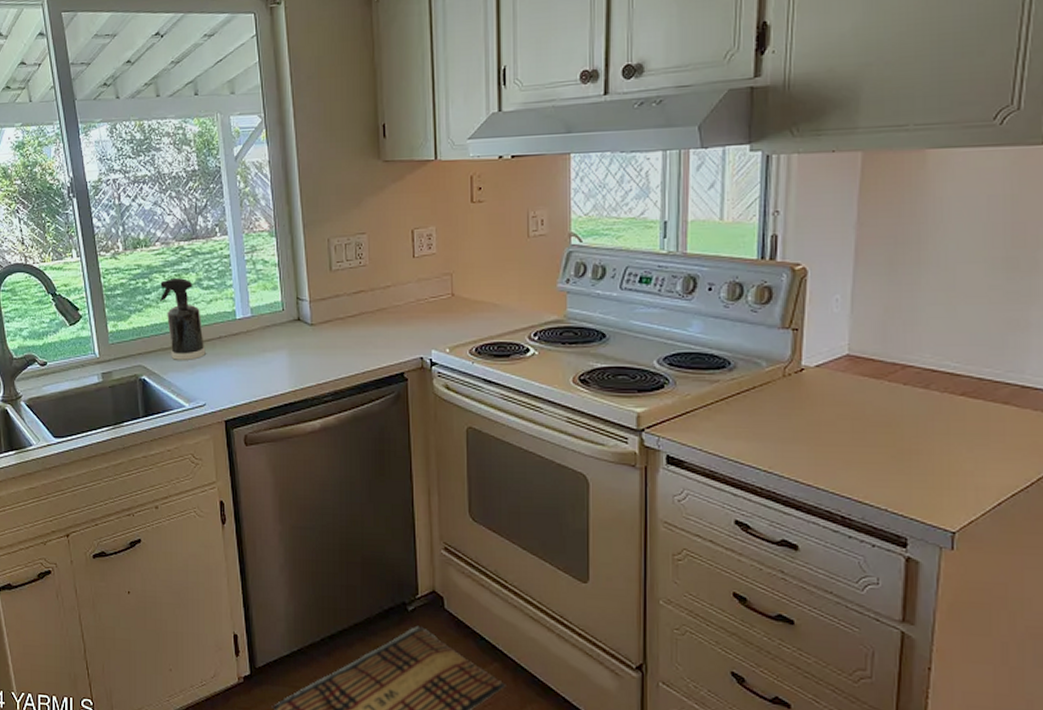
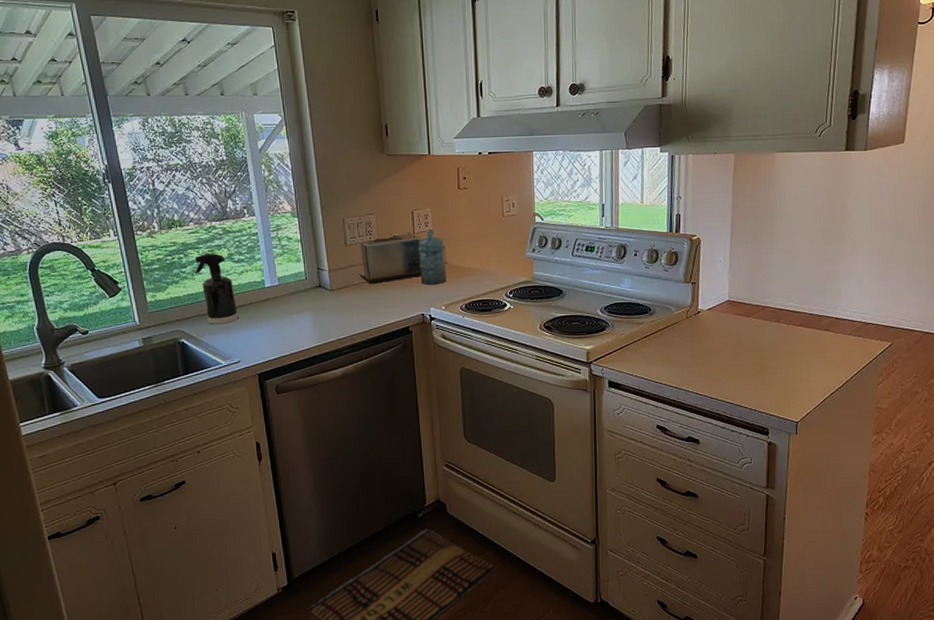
toaster: none [345,257,424,319] -> present [359,233,422,284]
canister: none [418,253,453,321] -> present [418,230,447,285]

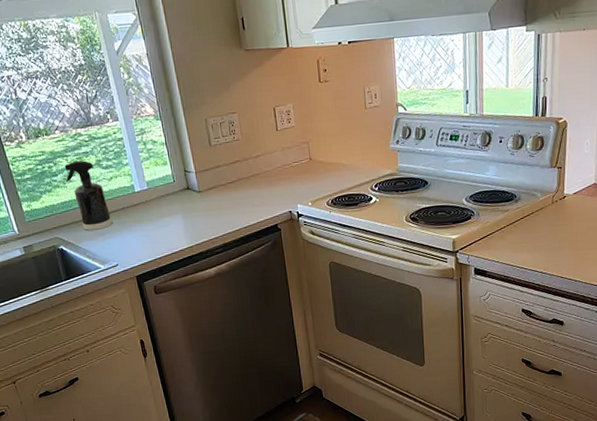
toaster: present [359,233,422,284] -> none [224,130,287,184]
canister: present [418,230,447,285] -> none [281,126,312,182]

